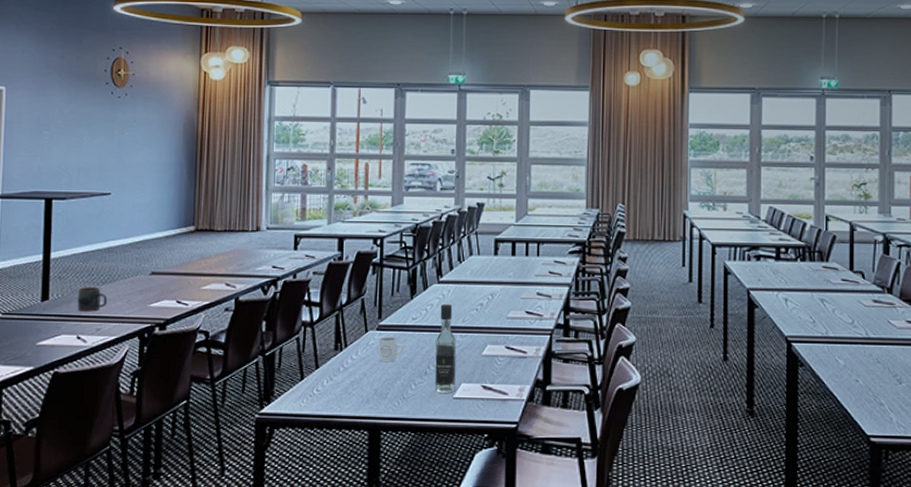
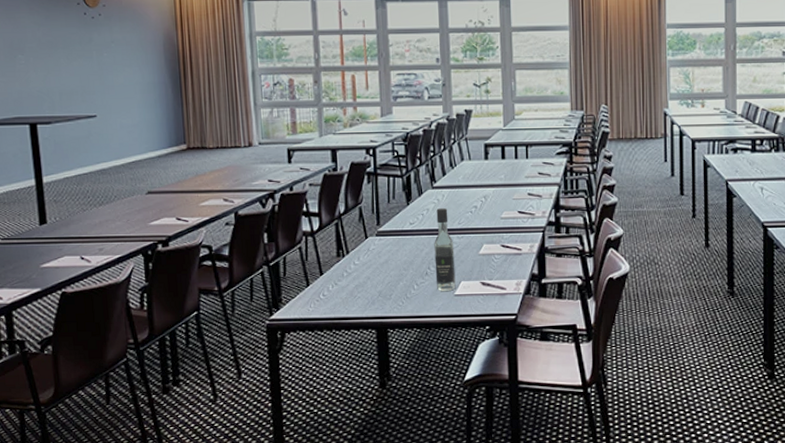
mug: present [77,287,108,312] -> none [75,209,107,233]
mug: present [378,336,405,363] -> none [379,241,405,266]

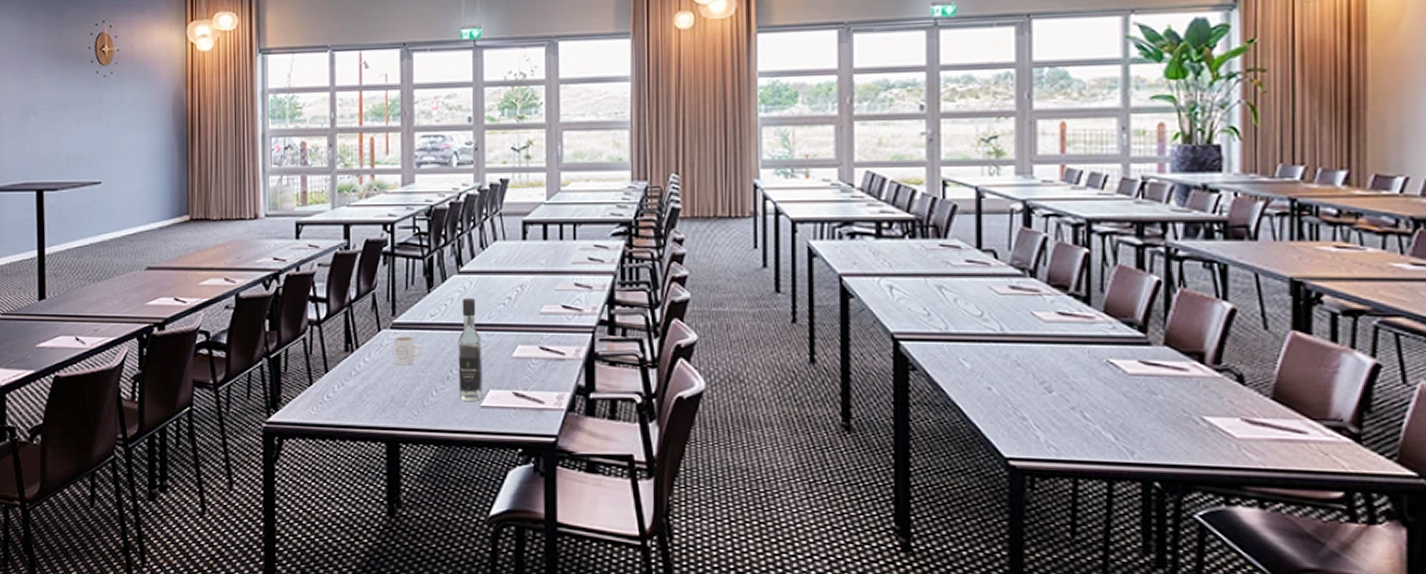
mug: none [379,241,405,266] -> present [393,336,423,366]

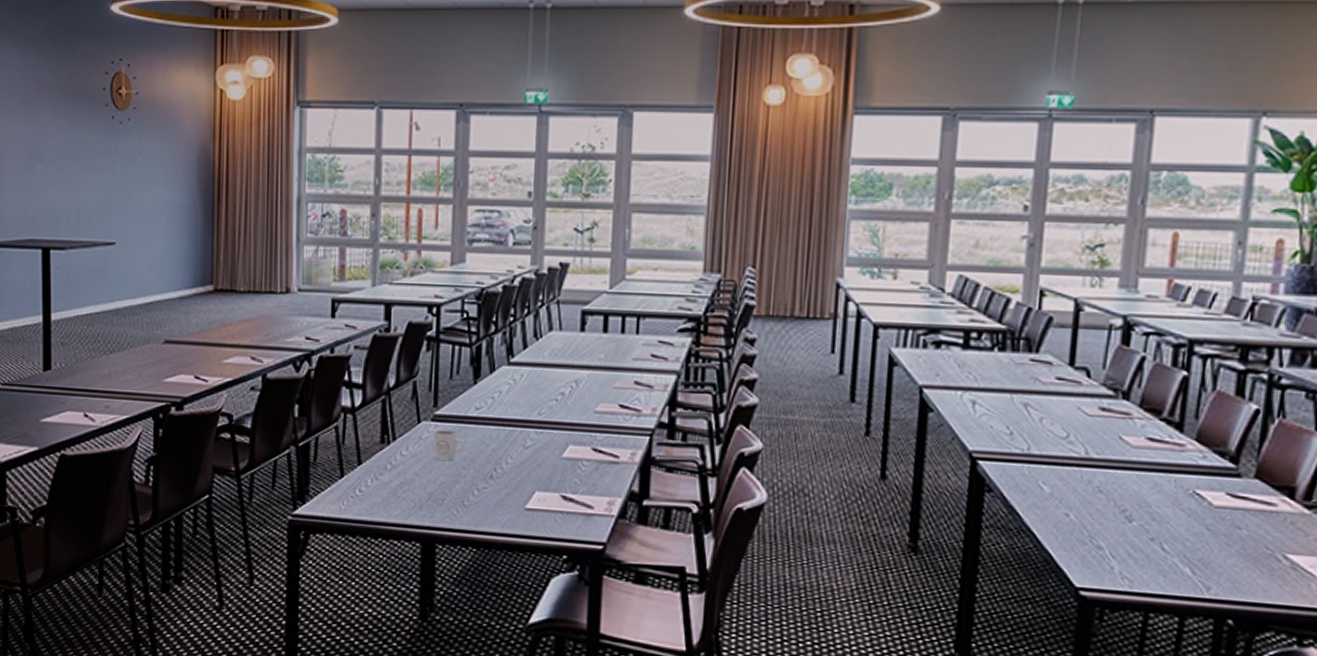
bottle: present [458,297,483,401] -> none [502,390,530,503]

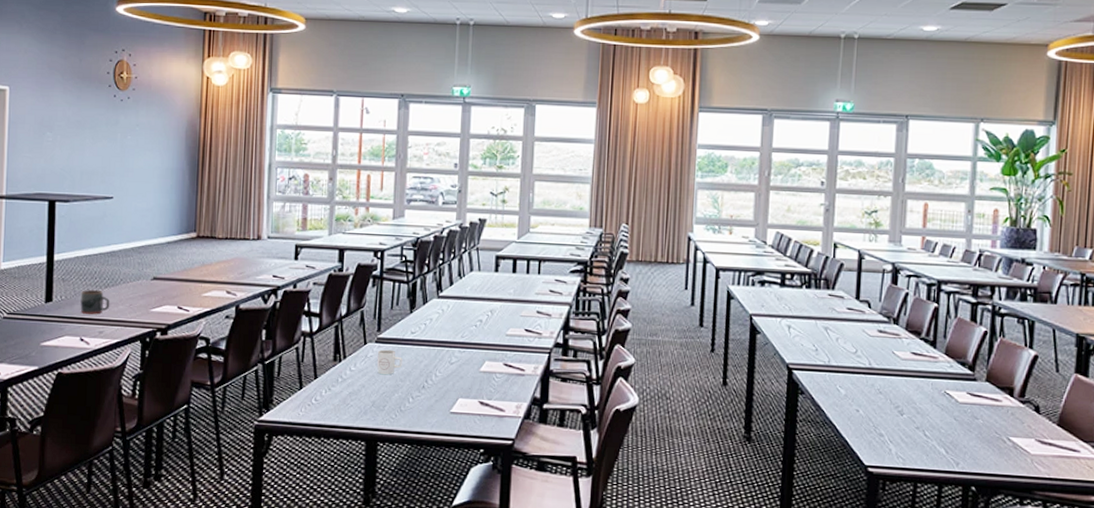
mug: none [83,356,117,385] -> present [80,290,110,314]

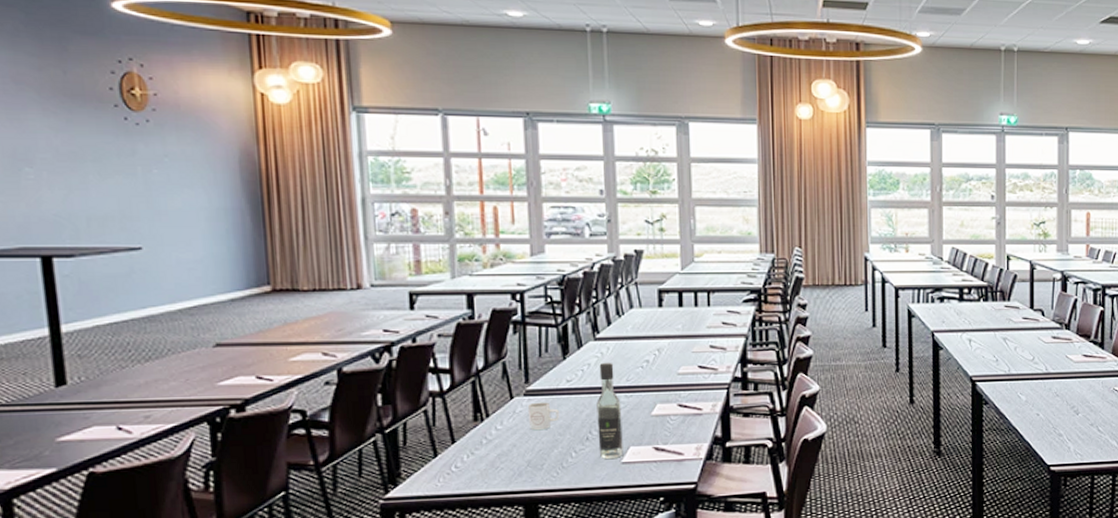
mug: present [80,290,110,314] -> none [109,366,157,396]
bottle: none [432,318,455,408] -> present [596,362,623,459]

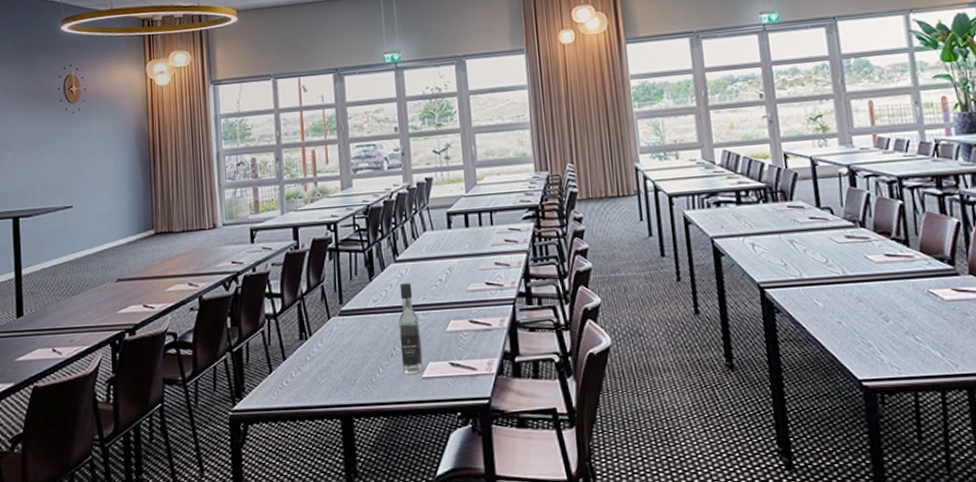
mug: present [527,402,561,431] -> none [342,321,369,348]

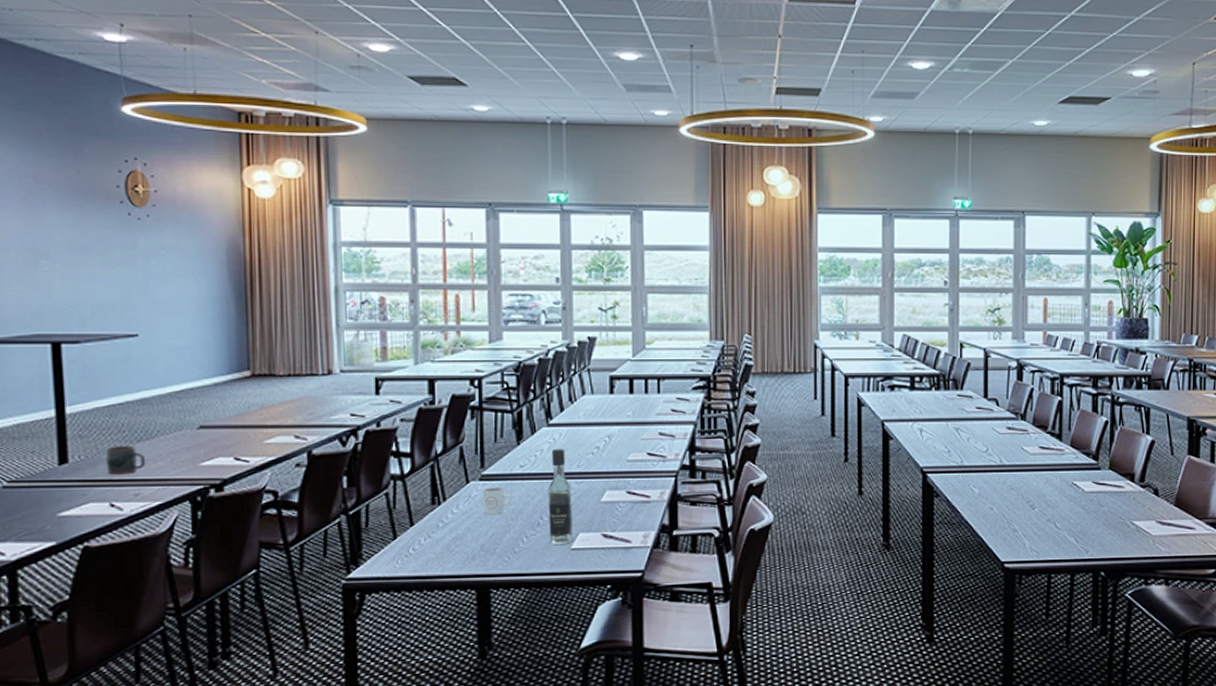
mug: none [49,299,79,324] -> present [105,446,146,475]
mug: none [342,321,369,348] -> present [482,487,513,515]

